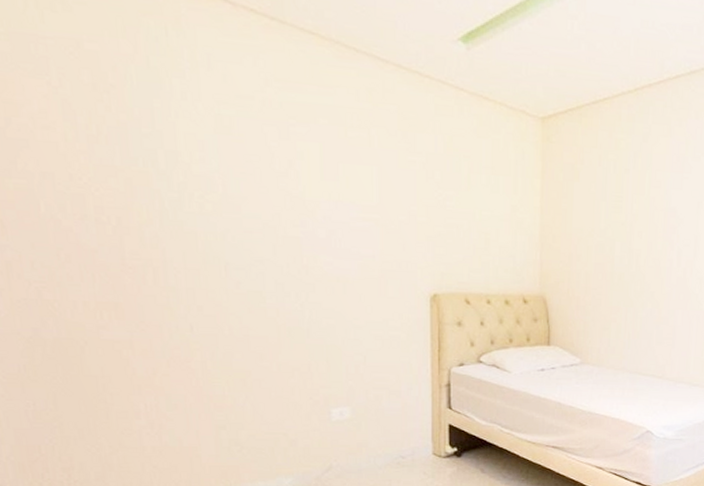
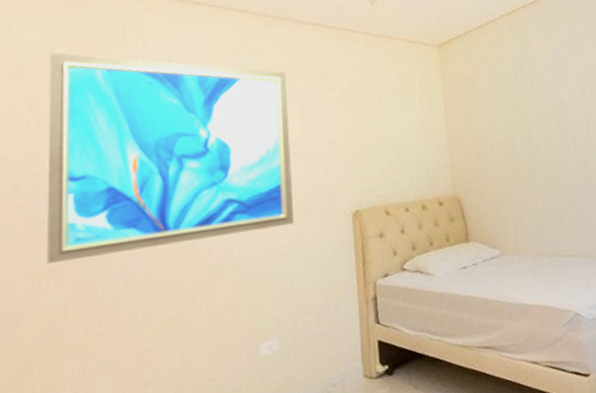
wall art: none [79,48,367,298] -> present [47,53,294,263]

